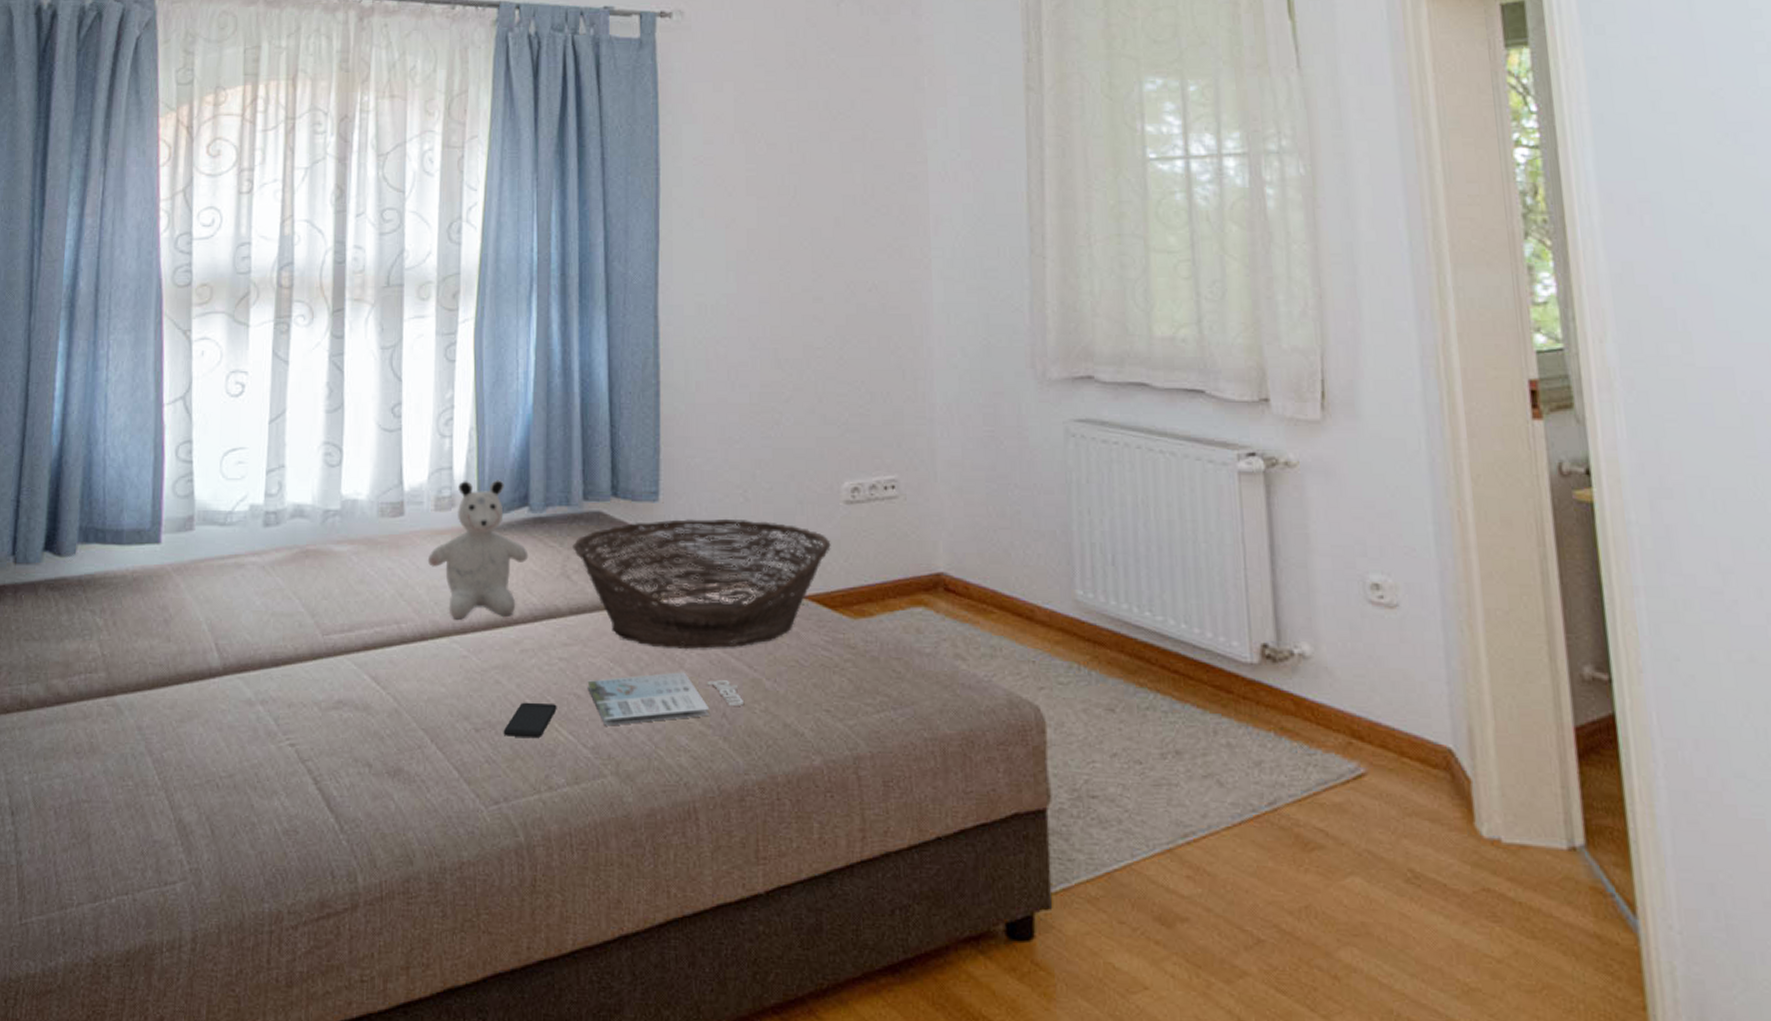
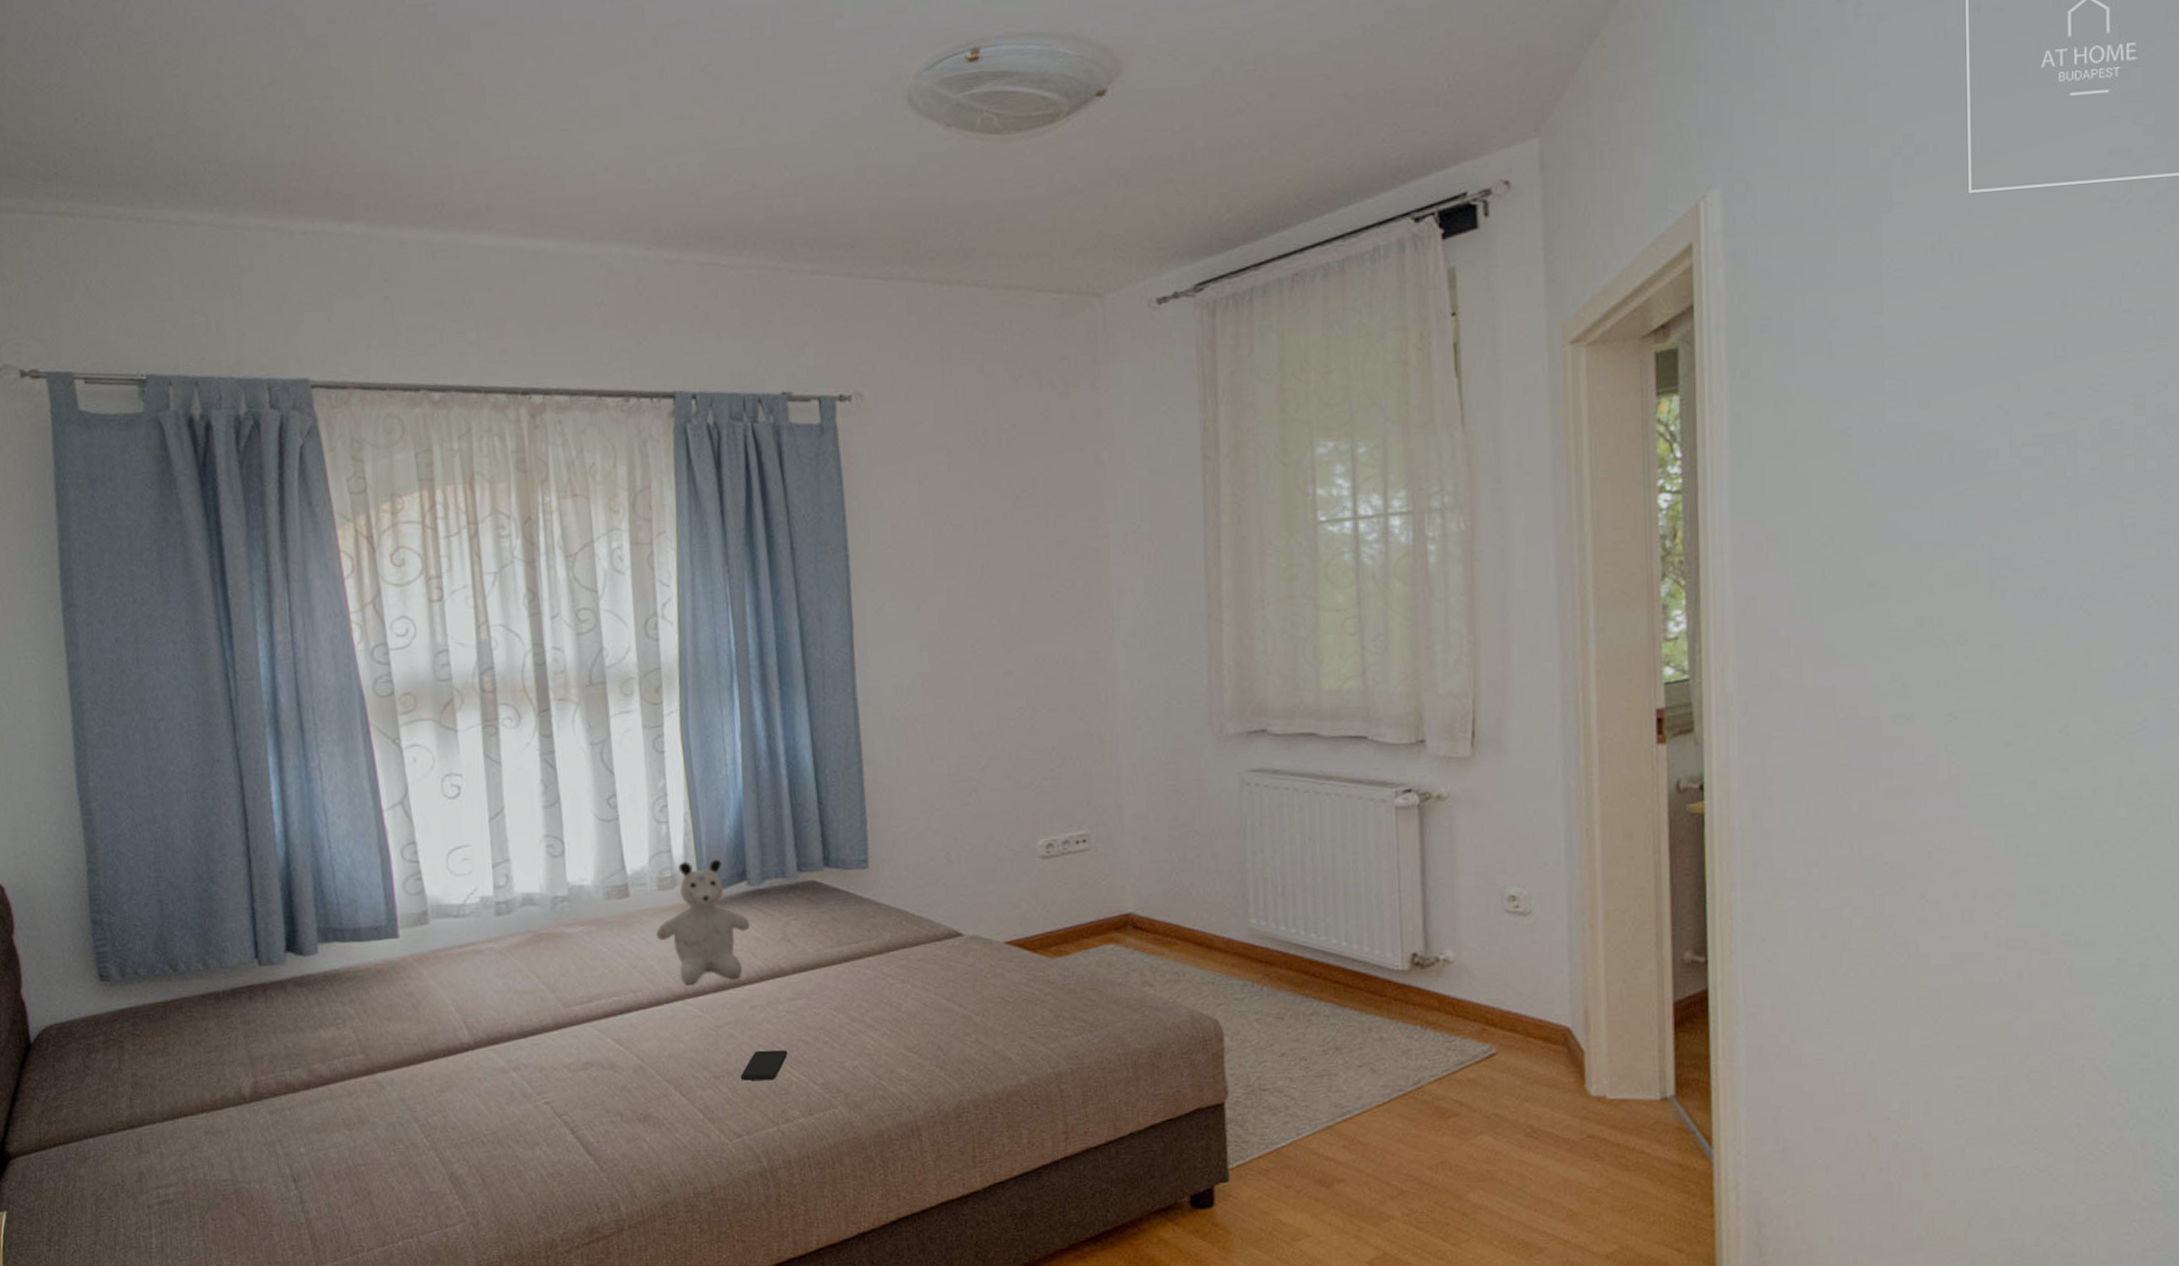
basket: present [573,518,831,650] -> none [791,879,1029,996]
magazine: present [587,672,743,726] -> none [813,1015,956,1065]

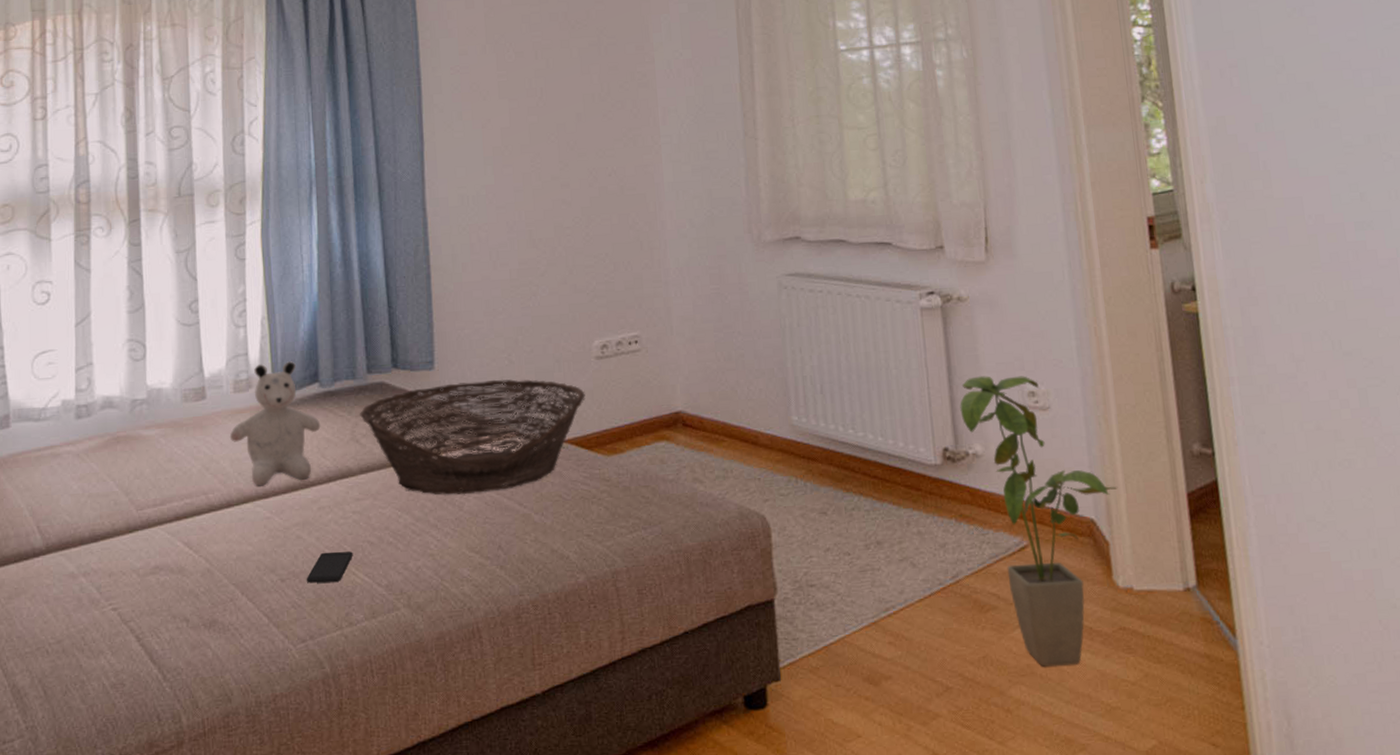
basket: none [791,879,1029,996] -> present [360,379,586,495]
house plant: none [1432,879,1599,1173] -> present [960,376,1118,667]

